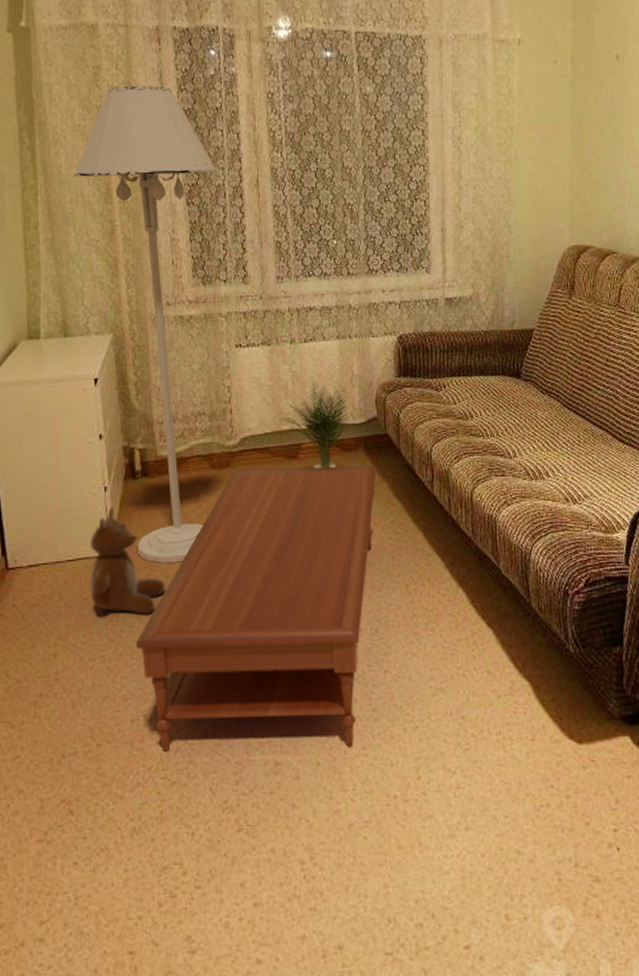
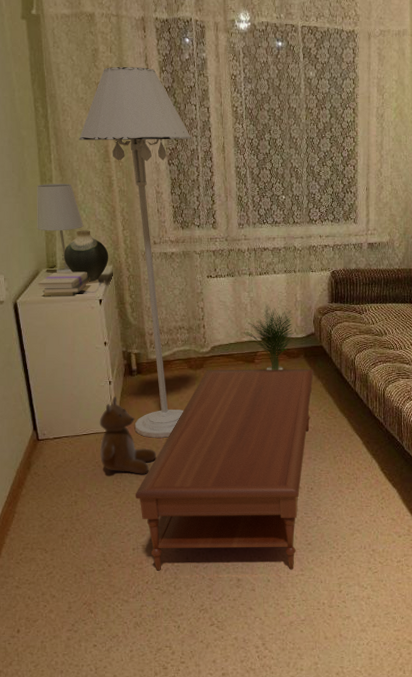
books: none [14,342,83,378] -> present [37,271,90,298]
table lamp: none [15,231,77,346] -> present [36,184,84,274]
vase: none [50,289,108,356] -> present [64,230,109,282]

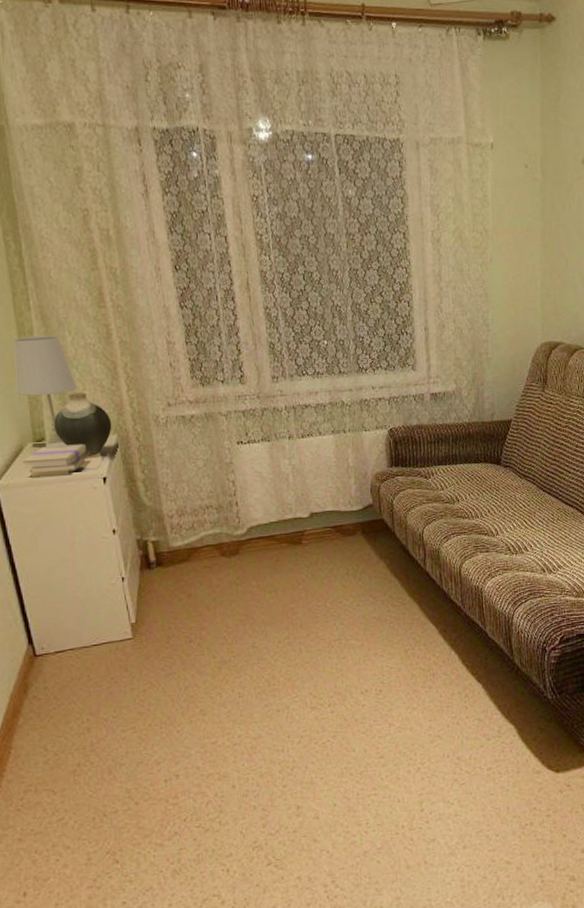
floor lamp: present [78,67,192,438] -> none [63,188,219,644]
stuffed bear: present [99,396,156,474] -> none [112,595,187,689]
coffee table: present [135,369,314,571] -> none [163,548,375,805]
potted plant: present [241,303,295,371] -> none [283,472,349,553]

